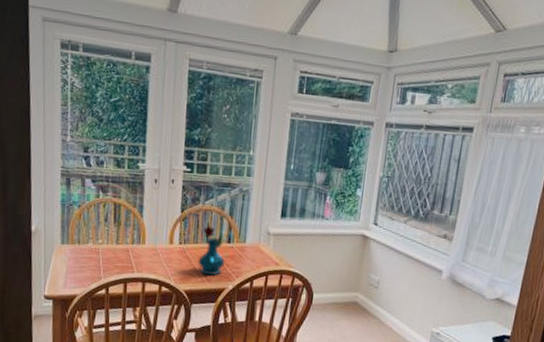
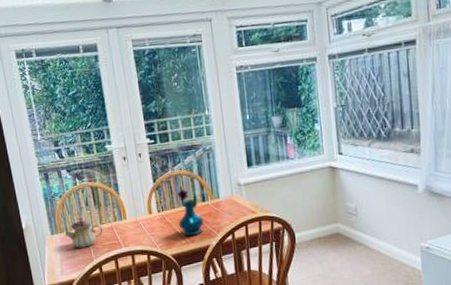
teapot: none [76,232,118,265] -> present [64,217,103,248]

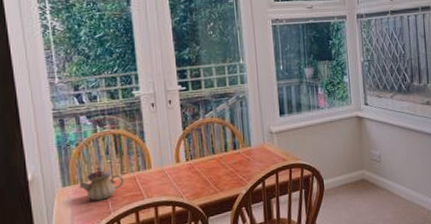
vase: present [177,188,204,236] -> none [207,136,234,185]

